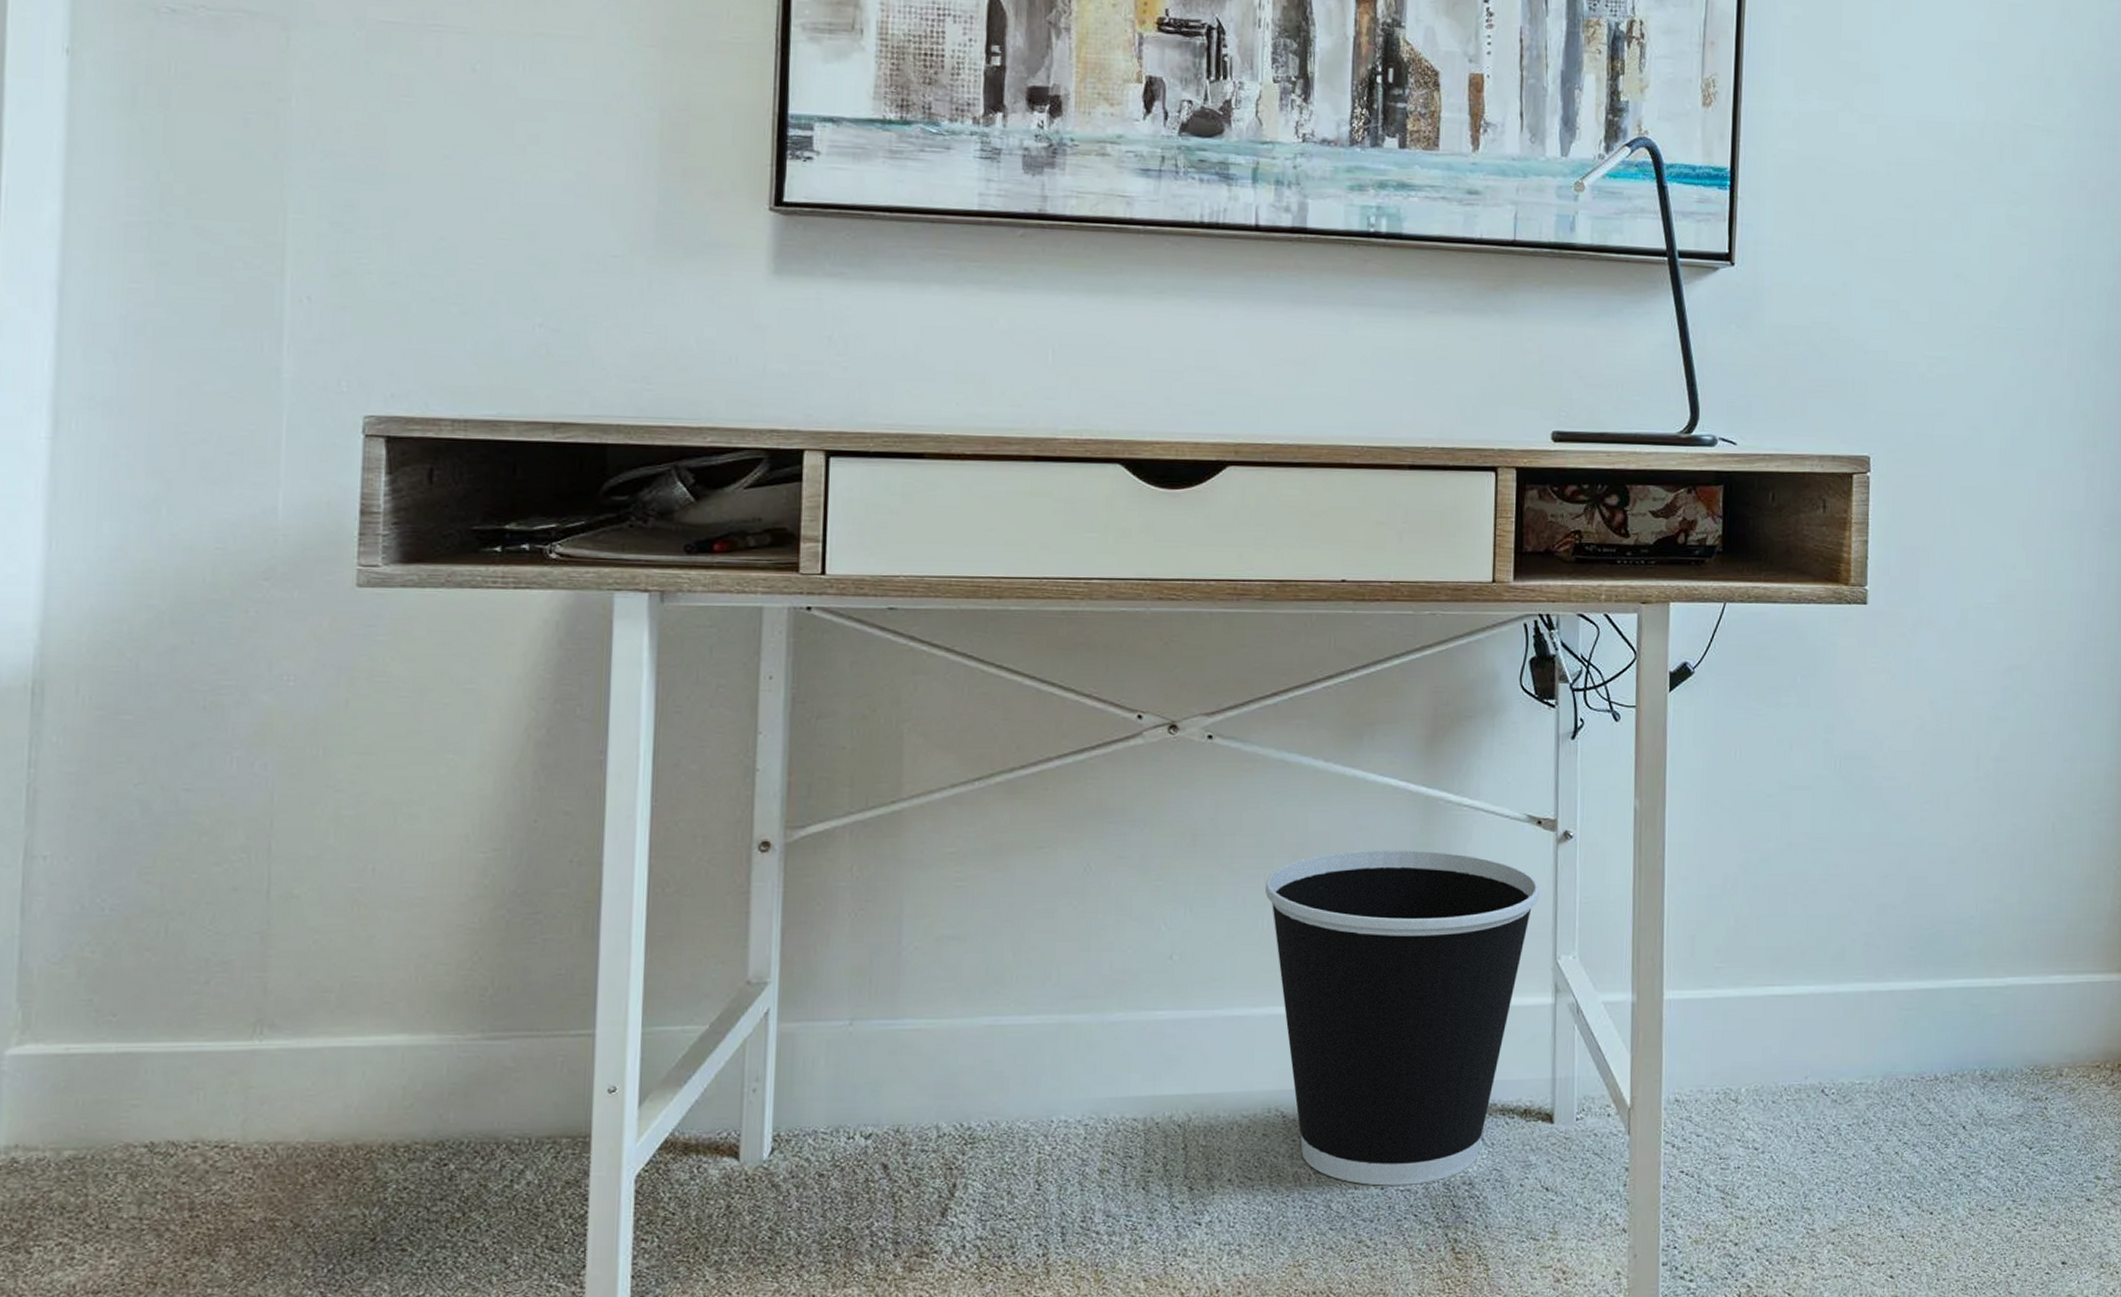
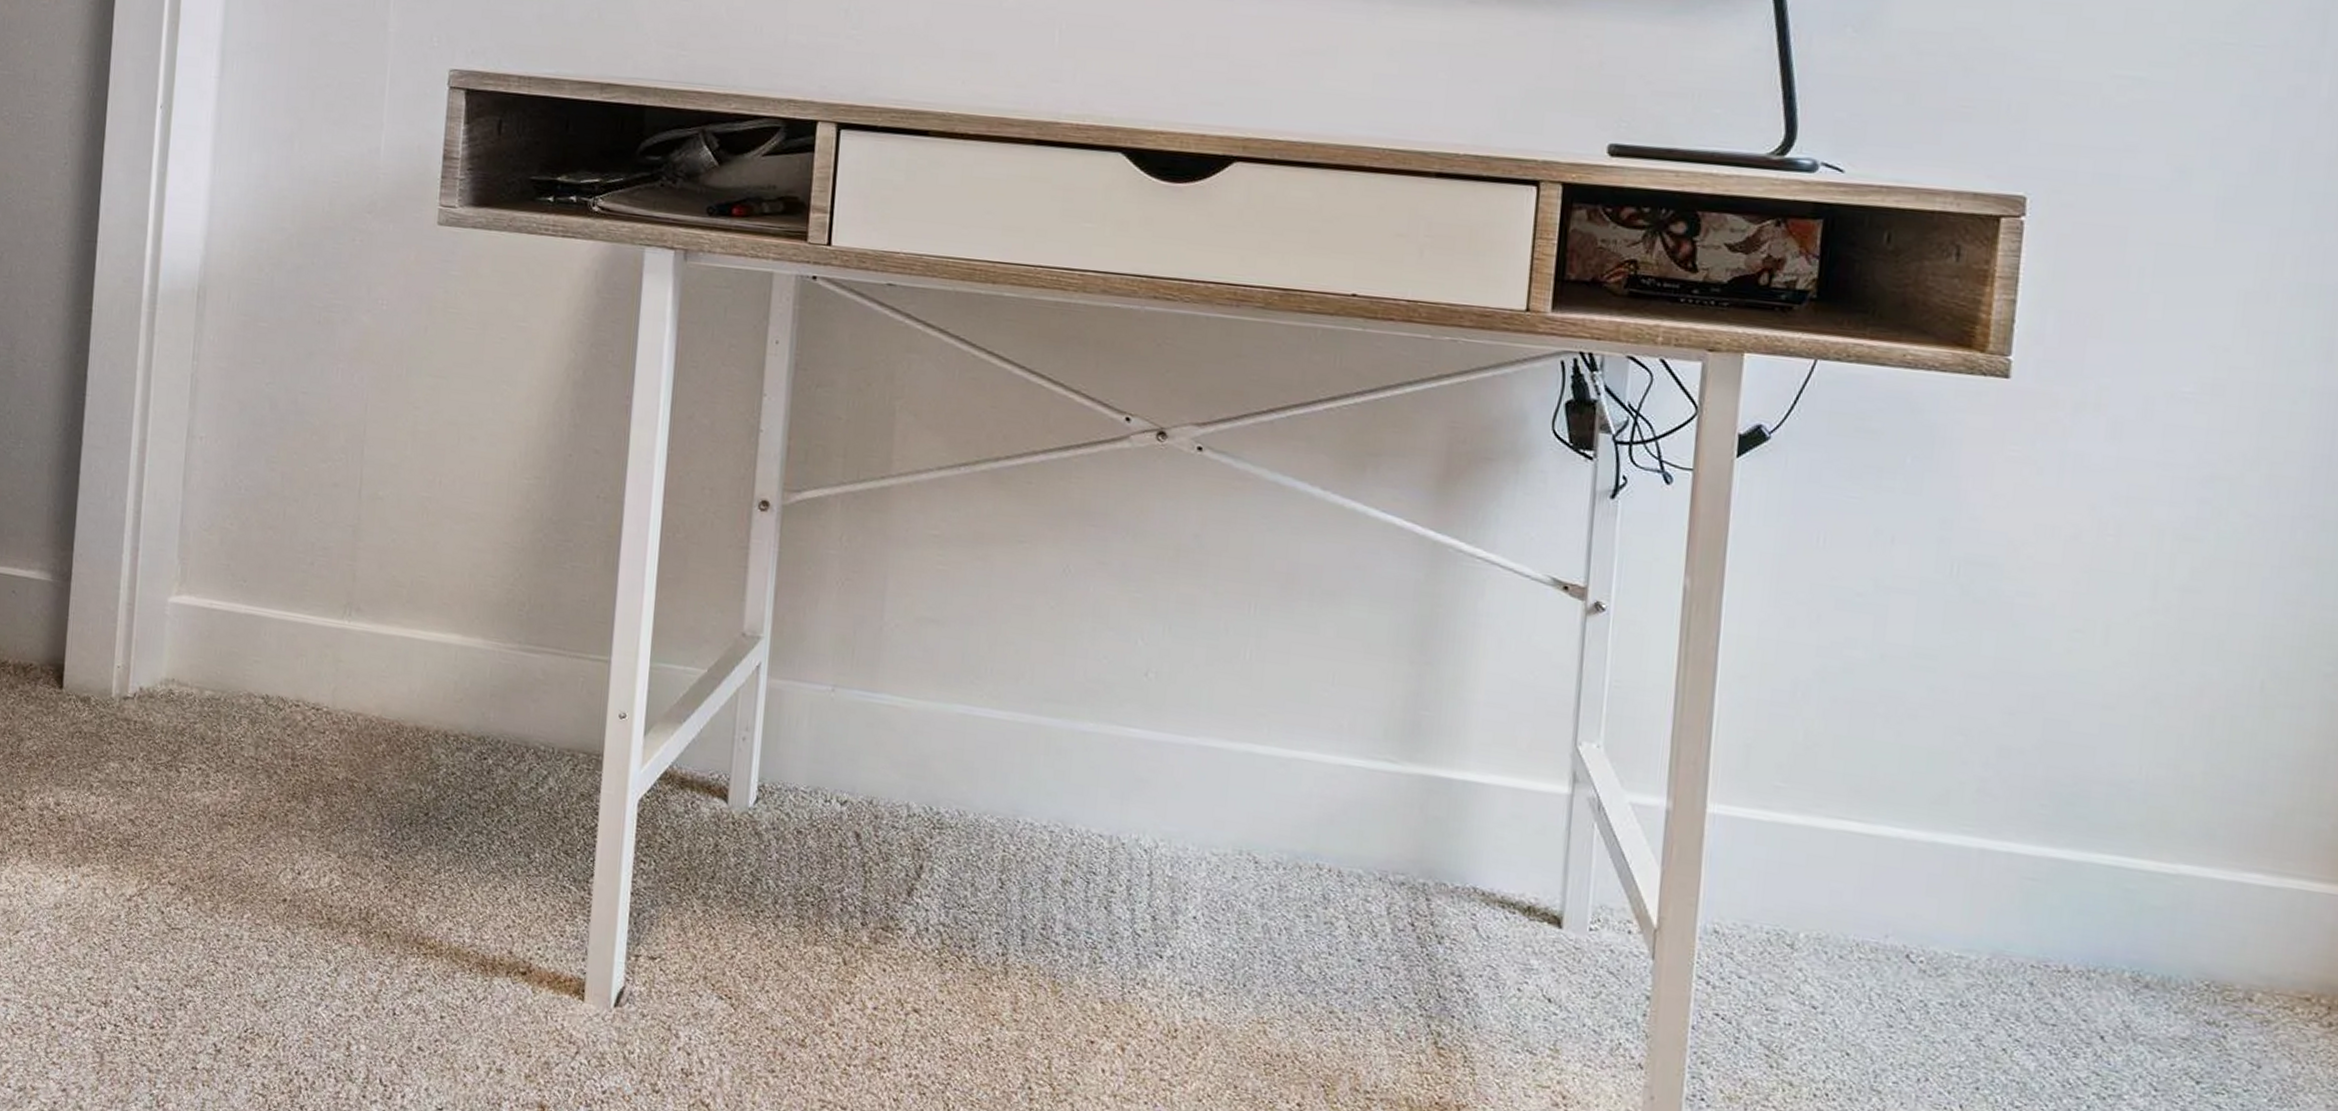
wastebasket: present [1265,850,1539,1186] -> none [1249,590,1561,965]

